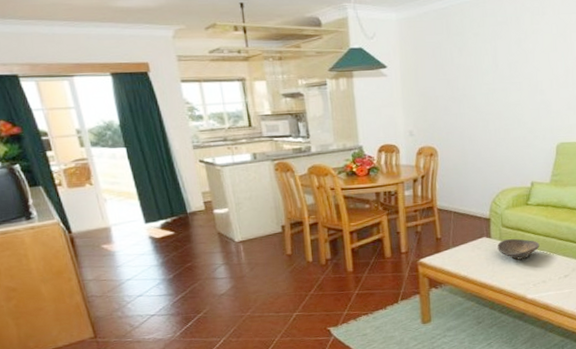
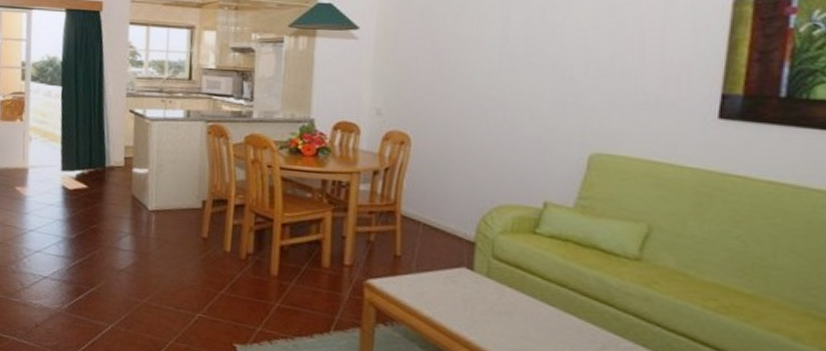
decorative bowl: present [497,239,540,260] -> none [482,277,549,313]

